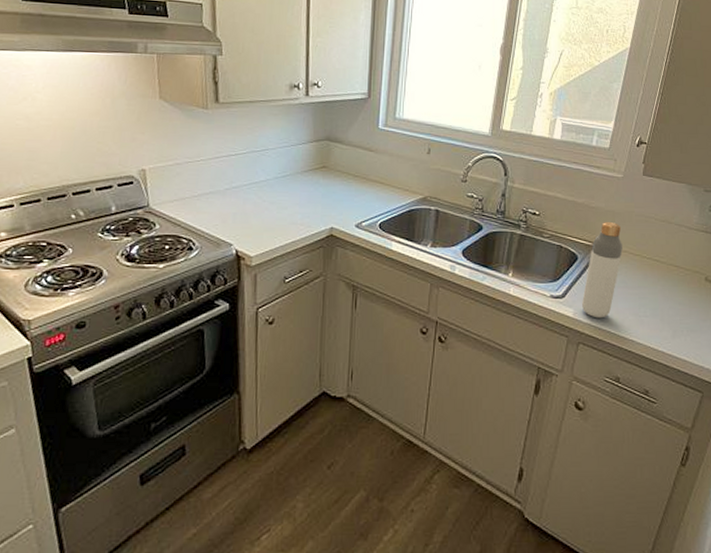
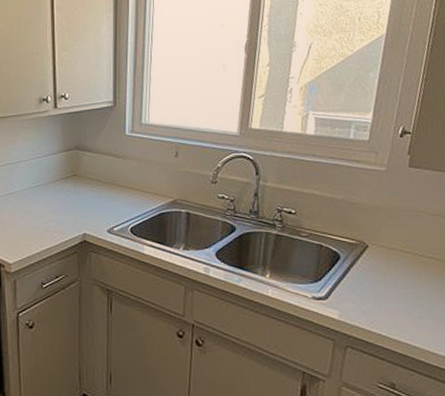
bottle: present [582,222,623,318] -> none [348,218,391,321]

